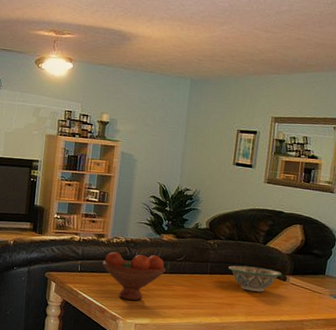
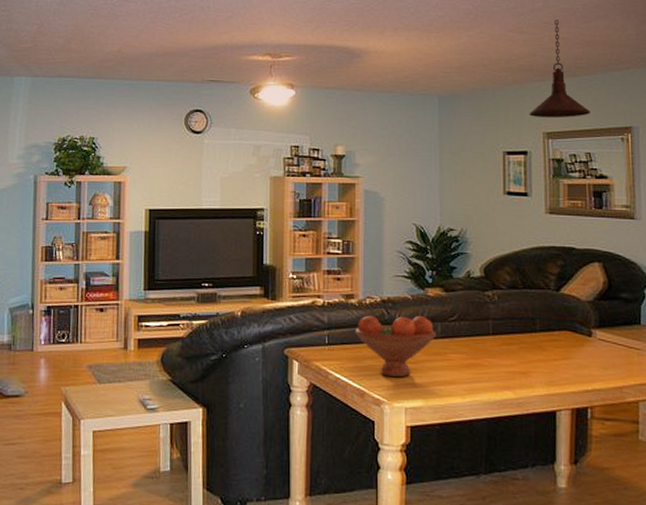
decorative bowl: present [227,265,282,292] -> none [514,321,585,354]
pendant light: none [262,22,313,107] -> present [529,20,591,118]

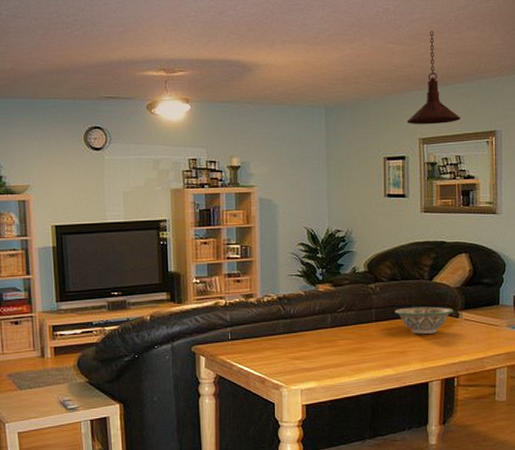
fruit bowl: present [354,315,437,377] -> none [254,310,327,364]
decorative bowl: none [514,321,585,354] -> present [394,306,453,334]

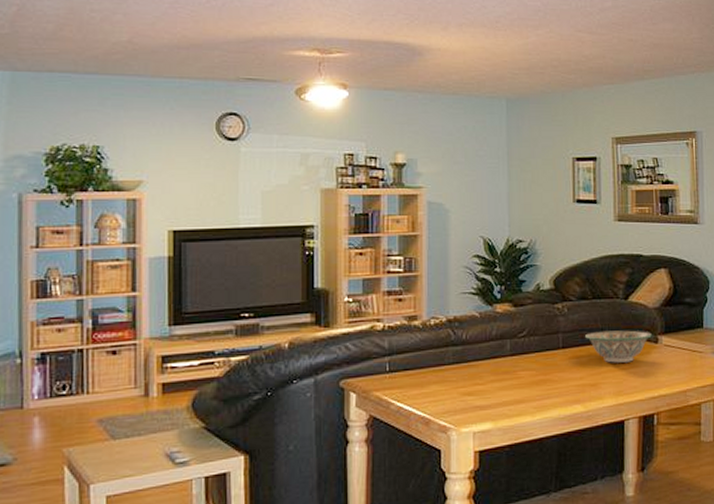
pendant light: present [406,31,461,125] -> none [598,20,658,123]

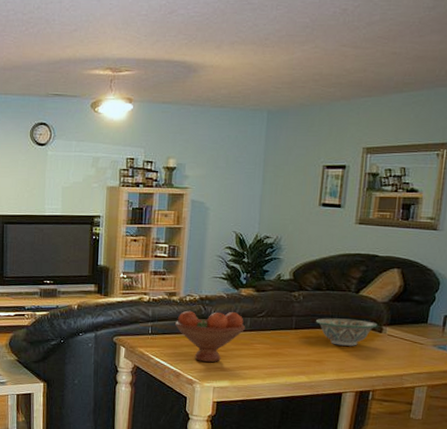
fruit bowl: none [418,334,506,401] -> present [174,310,246,362]

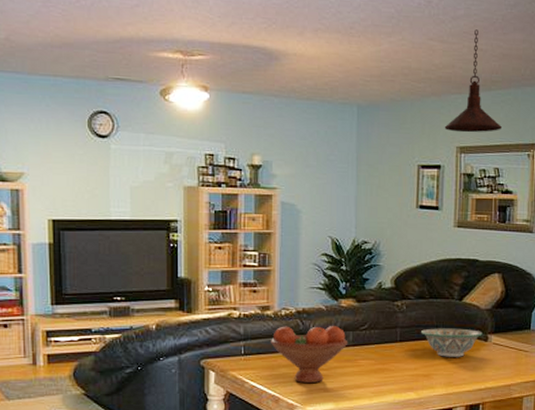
pendant light: none [352,34,412,134] -> present [444,29,503,133]

